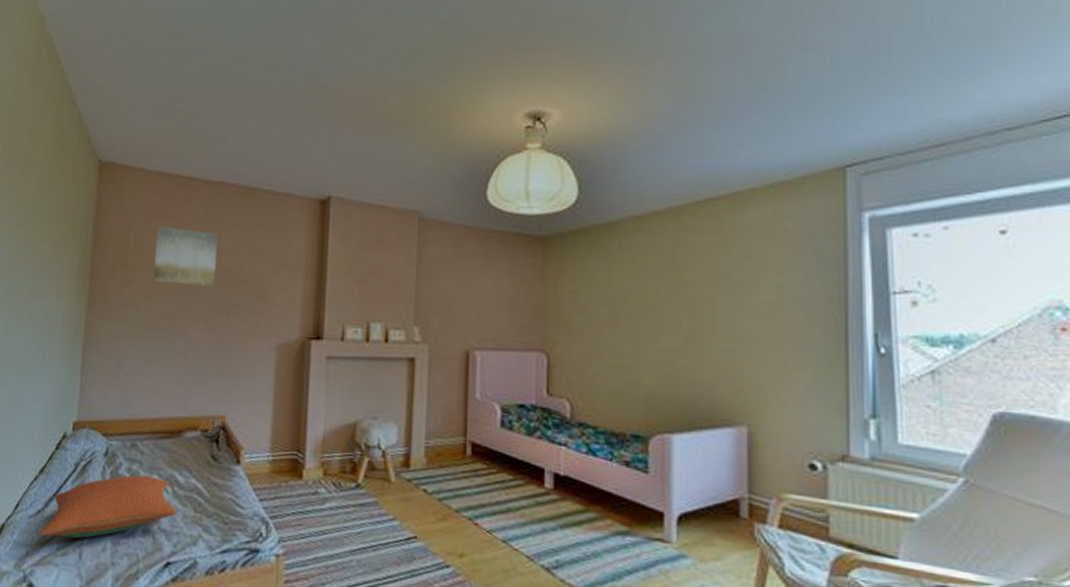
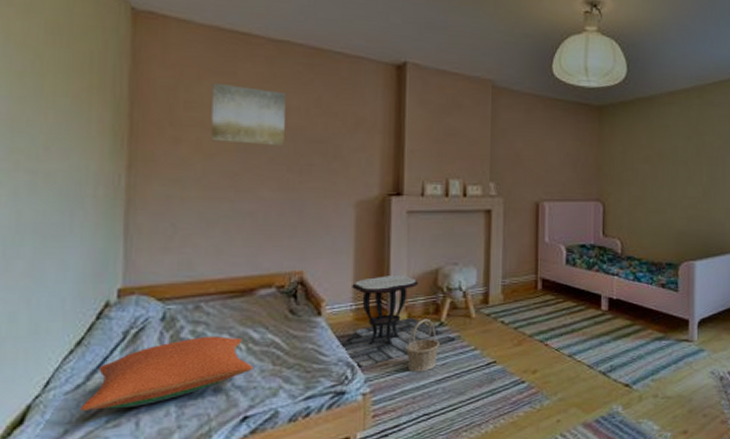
side table: none [254,426,373,527] -> present [338,275,456,369]
basket: none [319,478,356,539] -> present [404,319,440,372]

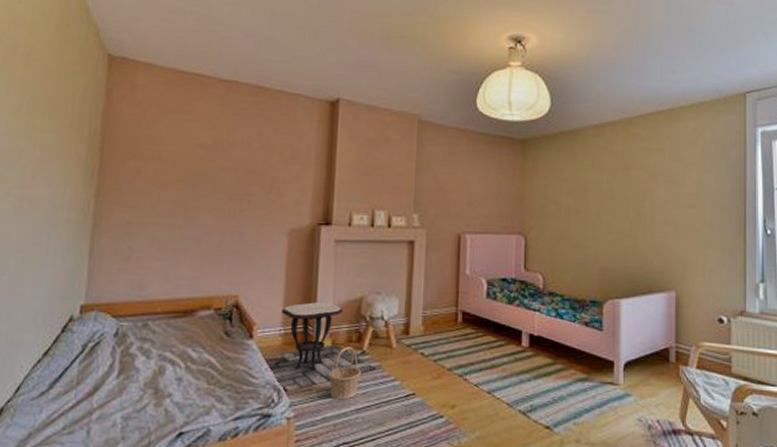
pillow: present [81,336,253,411] -> none [43,352,190,417]
wall art: present [211,82,286,147] -> none [166,119,231,178]

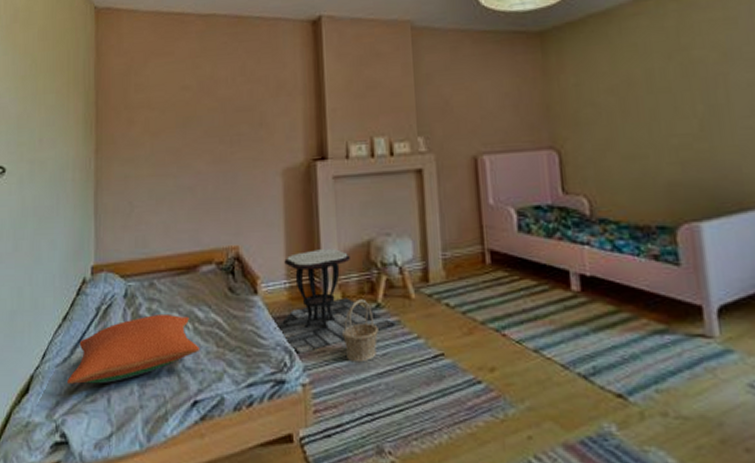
pillow: none [43,352,190,417] -> present [67,313,200,384]

